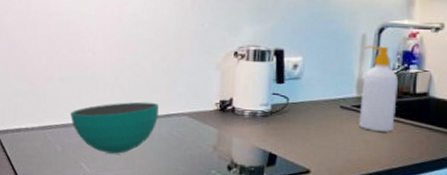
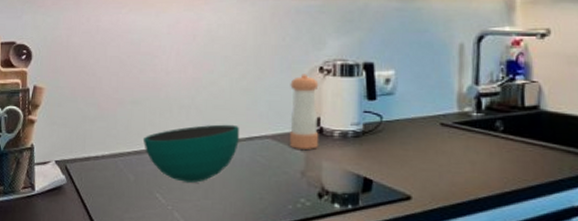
pepper shaker: none [204,57,233,128] -> present [290,74,319,151]
soap bottle: present [359,45,398,132] -> none [462,56,504,151]

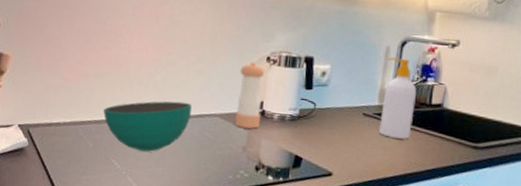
soap bottle: none [462,56,504,151] -> present [379,57,416,139]

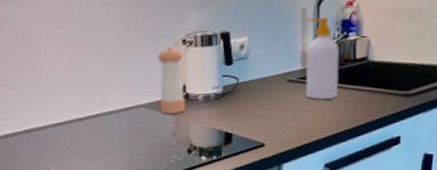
bowl: present [103,101,192,152] -> none [30,98,117,152]

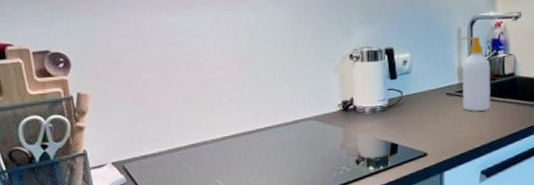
pepper shaker: present [157,47,186,115] -> none [326,61,354,127]

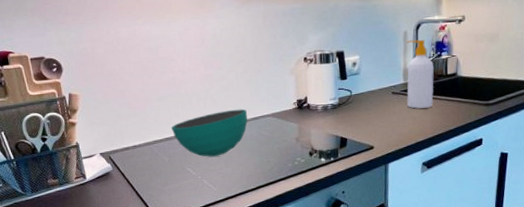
bowl: none [197,111,286,166] -> present [171,109,248,157]

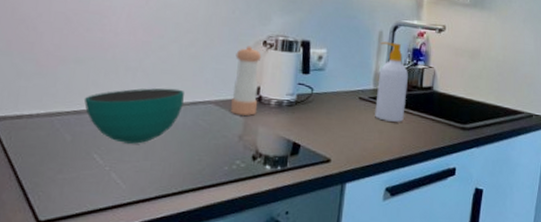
pepper shaker: none [283,64,308,123] -> present [231,46,262,116]

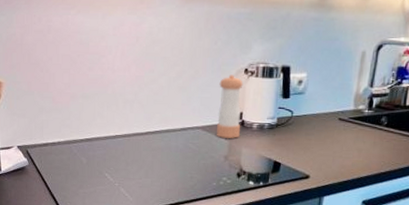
bowl: present [84,88,184,144] -> none [93,116,175,165]
soap bottle: present [375,41,408,122] -> none [354,62,391,141]

